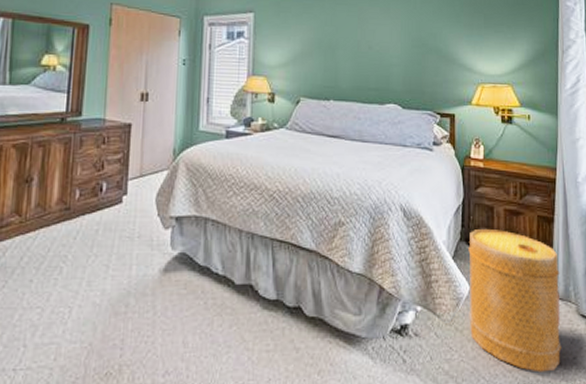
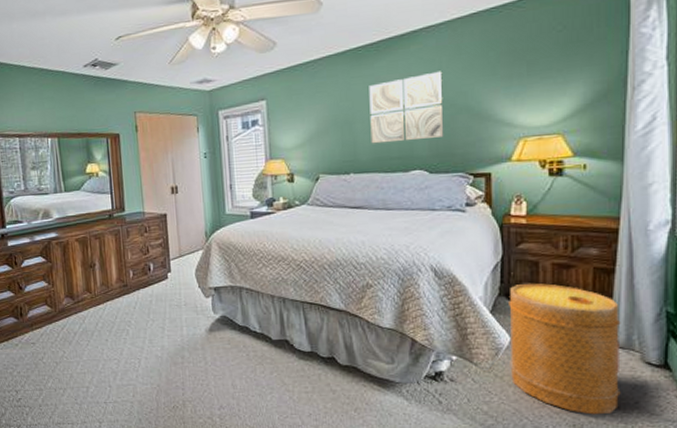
wall art: none [351,11,417,74] -> present [369,71,444,144]

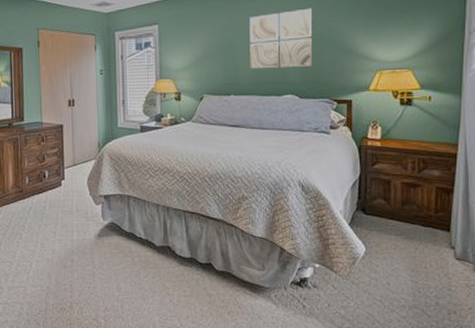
basket: present [509,283,621,415] -> none [364,199,458,319]

